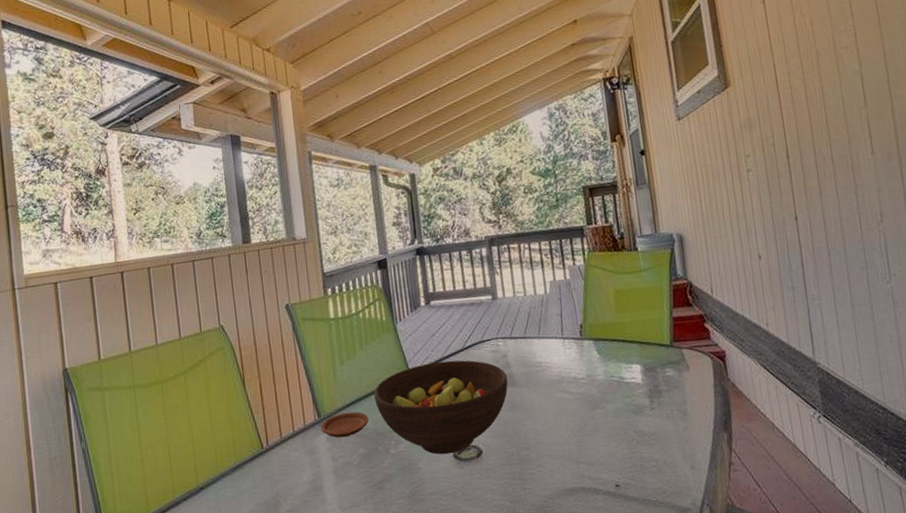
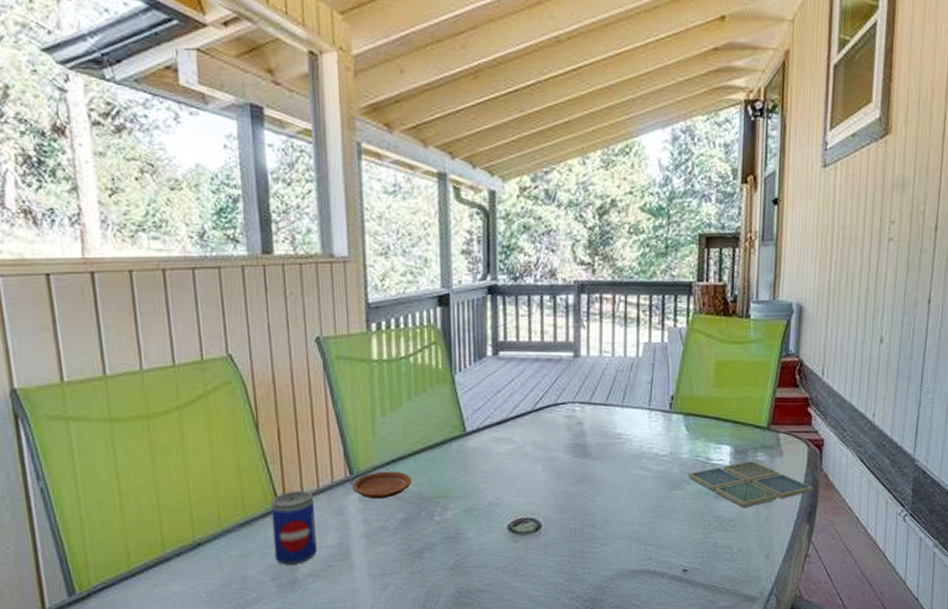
beer can: none [256,434,295,503] -> present [270,490,317,565]
fruit bowl: present [374,360,508,455] -> none [421,422,579,526]
drink coaster: none [606,376,724,421] -> present [688,460,813,507]

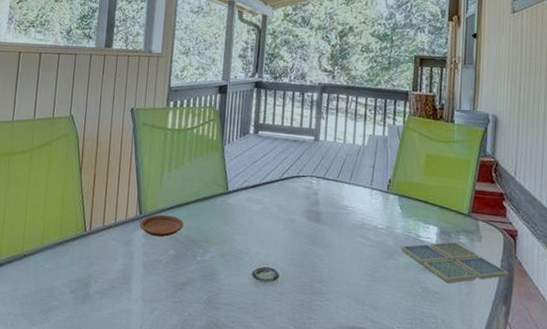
beer can: present [270,490,317,565] -> none [76,222,111,282]

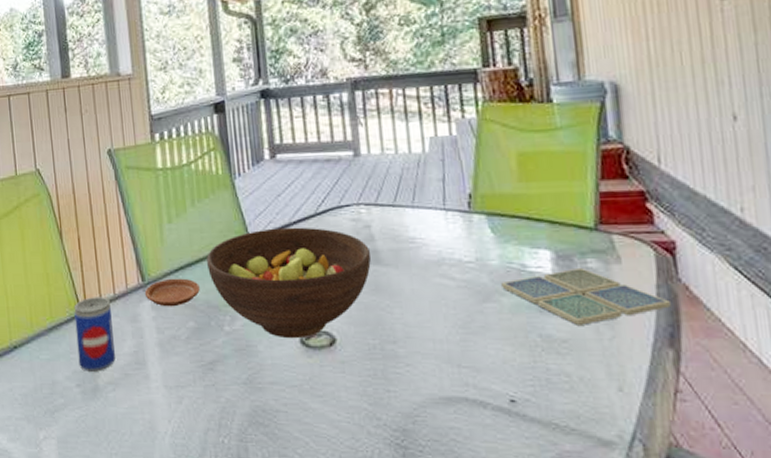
beer can: none [76,222,111,282] -> present [73,297,115,372]
fruit bowl: none [192,186,314,272] -> present [207,227,371,339]

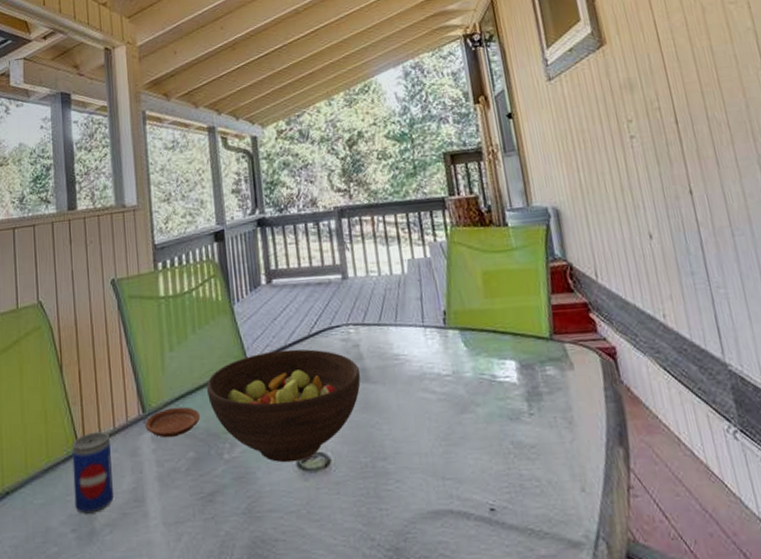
drink coaster: present [501,267,671,325] -> none [476,375,617,430]

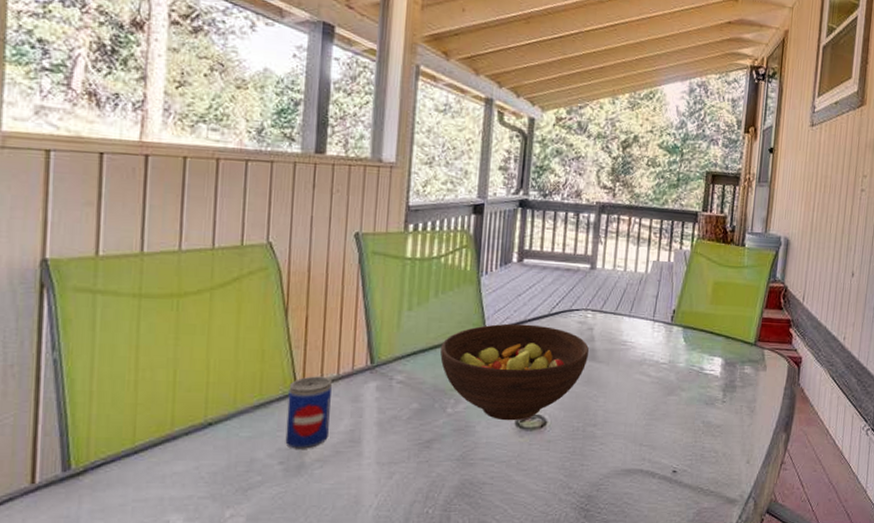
plate: present [145,406,200,438] -> none [371,362,429,389]

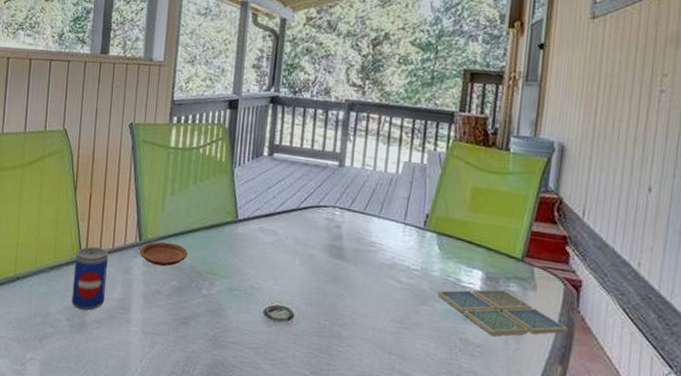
plate: none [371,362,429,389] -> present [139,242,188,267]
fruit bowl: present [440,323,589,421] -> none [197,214,336,310]
drink coaster: none [683,372,791,415] -> present [437,289,568,336]

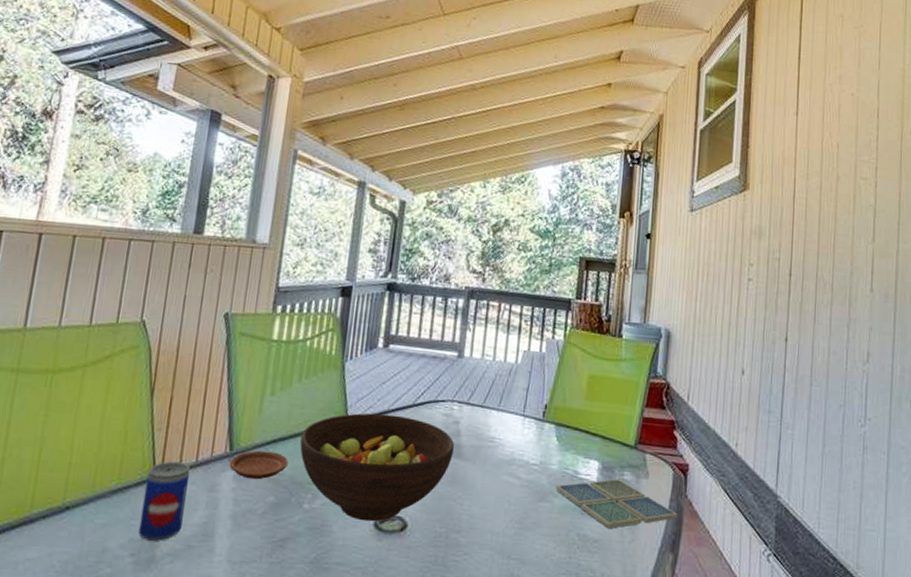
fruit bowl: none [197,214,336,310] -> present [300,413,454,522]

